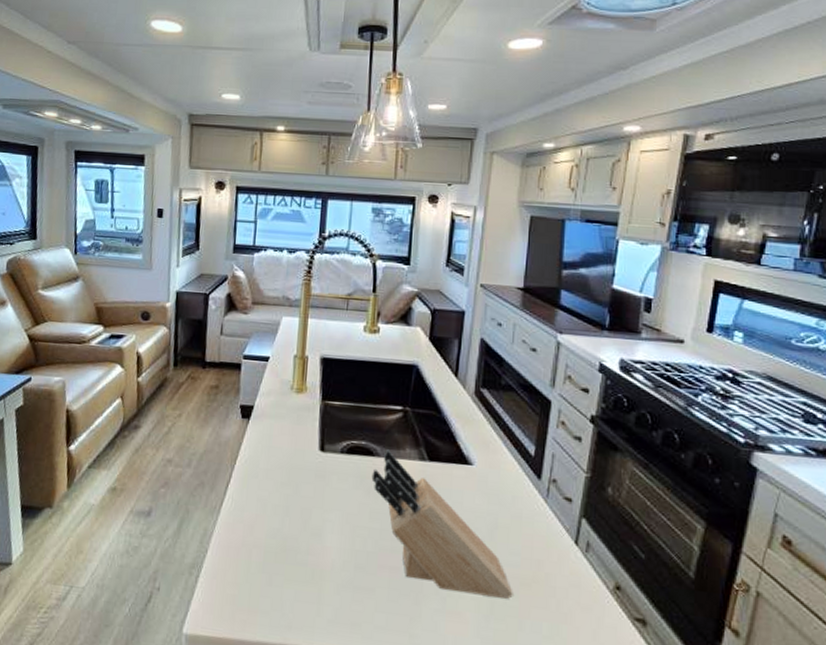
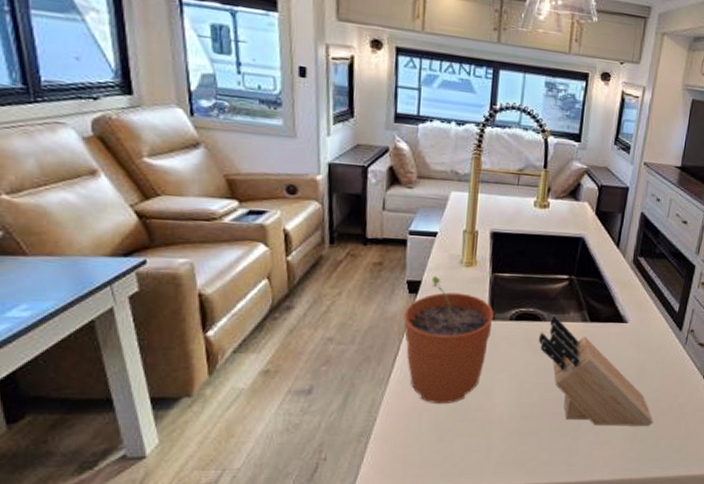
plant pot: none [236,401,324,542] -> present [404,276,494,403]

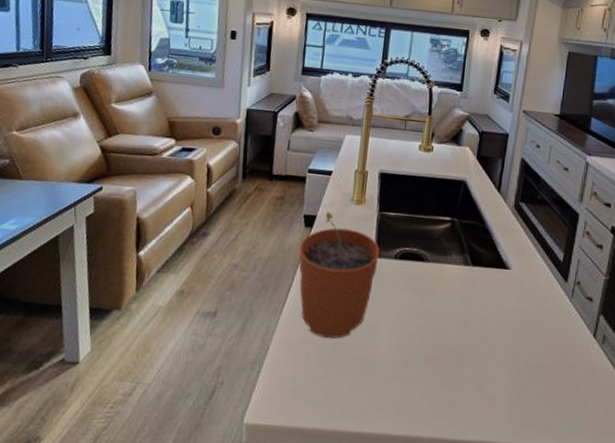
knife block: present [538,314,653,426] -> none [421,255,540,385]

